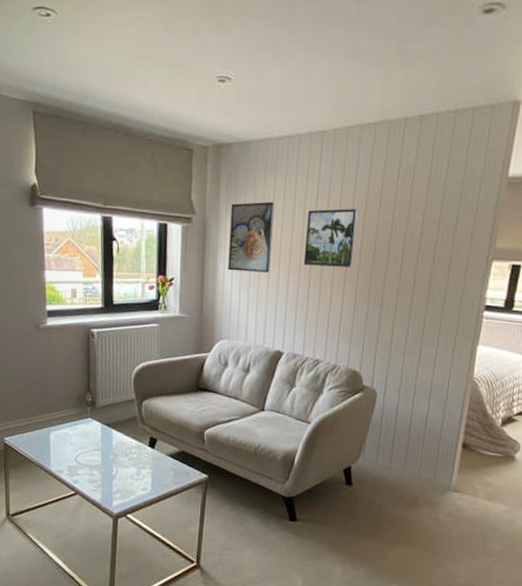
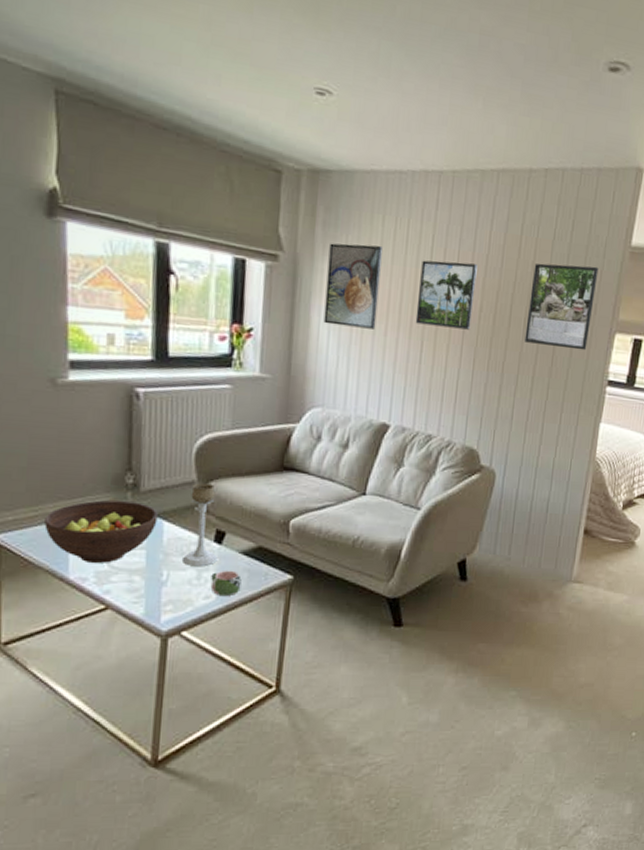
fruit bowl: none [34,413,109,460] -> present [44,500,158,563]
candle holder: none [126,401,151,465] -> present [181,483,218,567]
mug: none [147,468,169,489] -> present [210,570,242,597]
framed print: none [402,200,475,279] -> present [524,263,599,351]

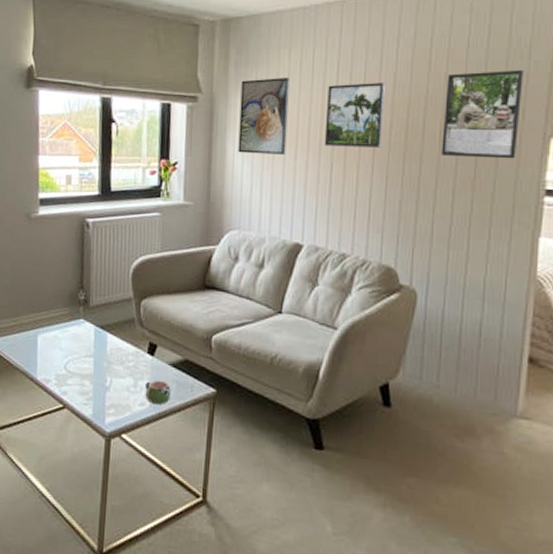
fruit bowl: present [44,500,158,563] -> none [21,313,103,368]
candle holder: present [181,483,218,567] -> none [121,300,151,376]

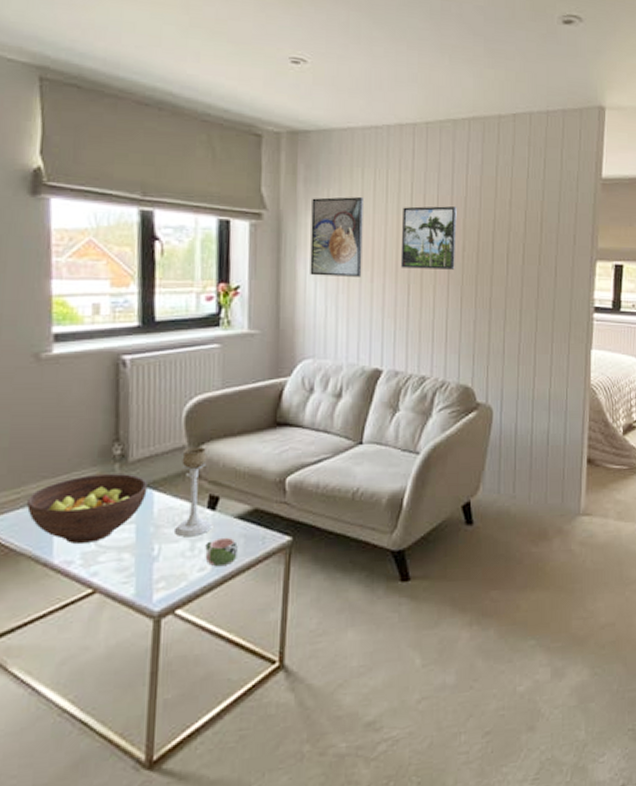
fruit bowl: none [21,313,103,368] -> present [27,474,148,544]
candle holder: none [121,300,151,376] -> present [173,447,212,537]
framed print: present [441,69,524,159] -> none [509,199,574,280]

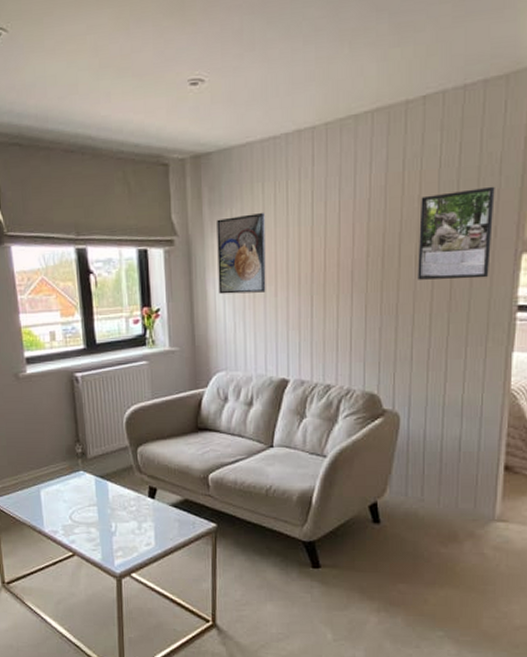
fruit bowl: present [27,474,148,544] -> none [23,468,103,518]
candle holder: present [173,447,212,537] -> none [124,448,153,519]
mug: present [205,537,238,567] -> none [149,520,174,544]
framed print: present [400,206,457,270] -> none [303,211,360,280]
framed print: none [509,199,574,280] -> present [418,186,495,280]

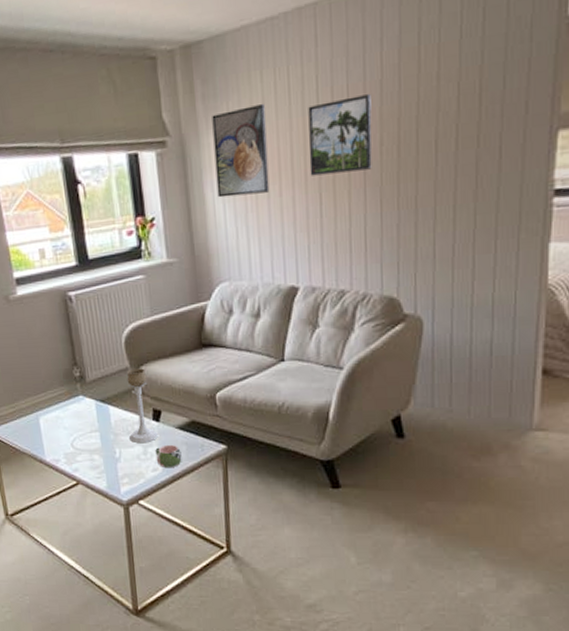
candle holder: none [124,448,153,519] -> present [126,368,158,444]
mug: none [149,520,174,544] -> present [155,444,182,469]
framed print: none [303,211,360,280] -> present [308,94,372,176]
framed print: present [418,186,495,280] -> none [438,55,525,168]

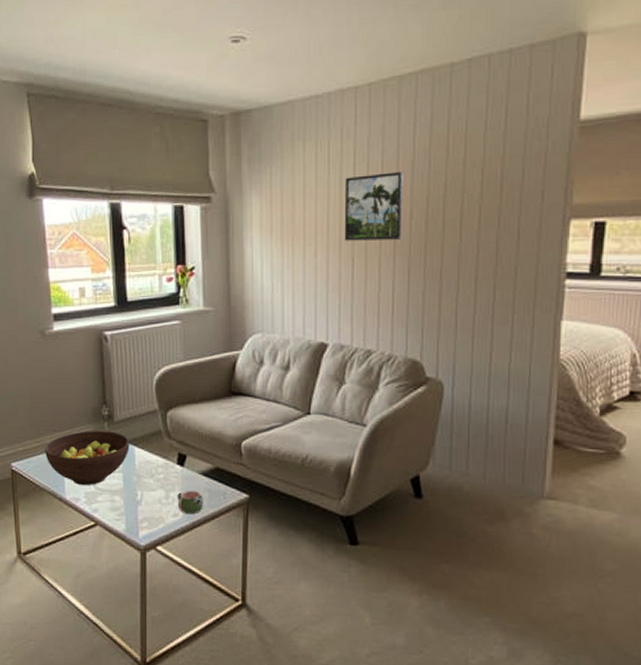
fruit bowl: none [21,392,104,446] -> present [45,431,130,485]
candle holder: present [126,368,158,444] -> none [151,411,181,487]
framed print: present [212,103,270,198] -> none [256,170,305,254]

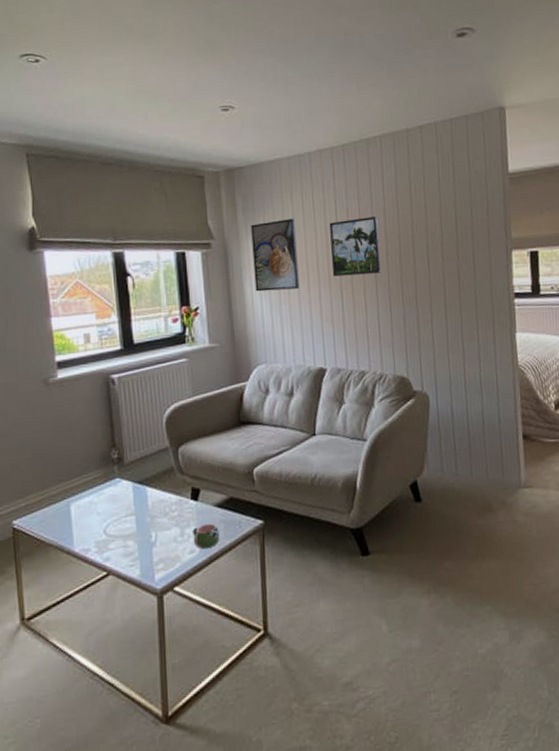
fruit bowl: present [45,431,130,485] -> none [50,474,142,535]
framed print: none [256,170,305,254] -> present [251,218,300,292]

